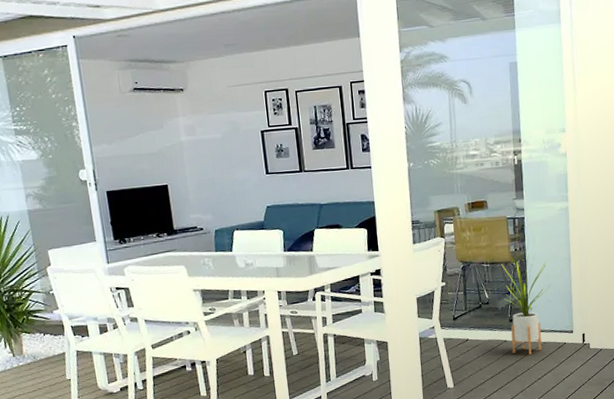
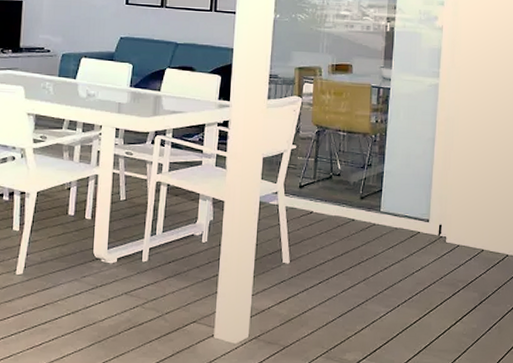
house plant: present [498,254,551,355] -> none [355,128,410,239]

